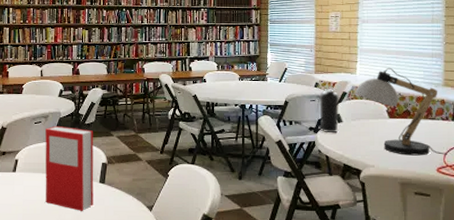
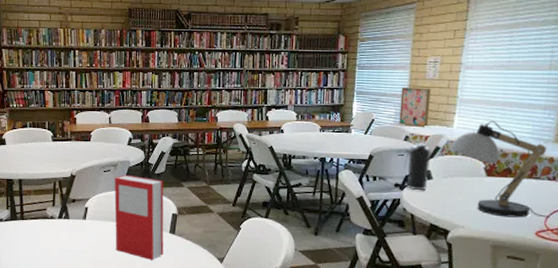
wall art: none [309,39,335,75] -> present [399,87,431,128]

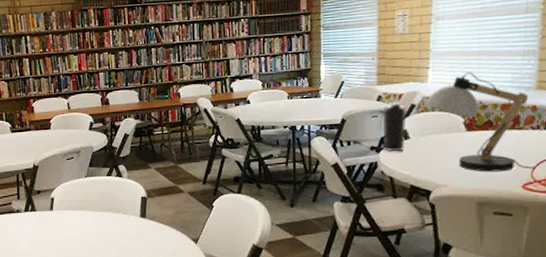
book: present [114,175,164,260] -> none [79,161,136,246]
wall art: present [399,87,431,128] -> none [370,43,402,86]

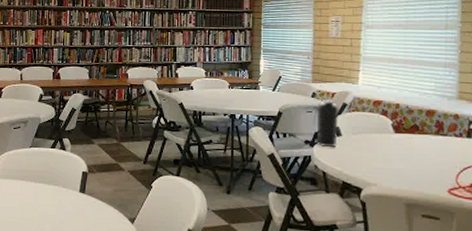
desk lamp: present [425,71,537,172] -> none [356,77,461,175]

